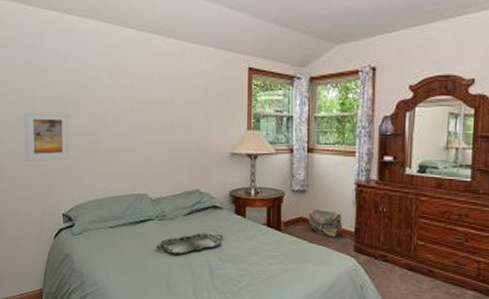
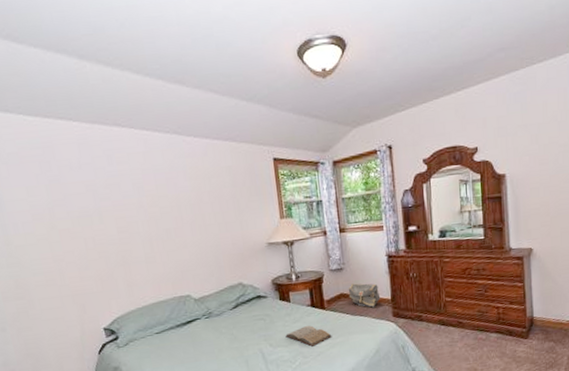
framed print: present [23,111,71,162] -> none [42,224,103,282]
serving tray: present [156,233,223,254] -> none [207,322,271,348]
book: none [236,245,285,268] -> present [285,325,332,347]

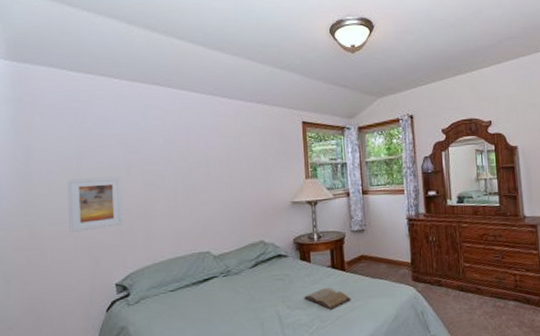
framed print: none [42,224,103,282] -> present [67,176,124,233]
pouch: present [348,283,381,308] -> none [368,245,401,271]

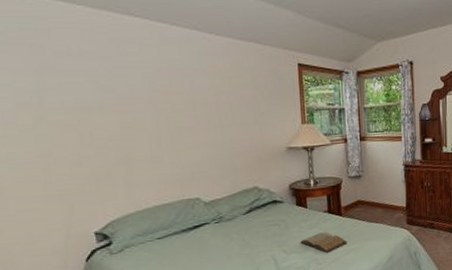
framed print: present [67,176,124,233] -> none [27,117,99,179]

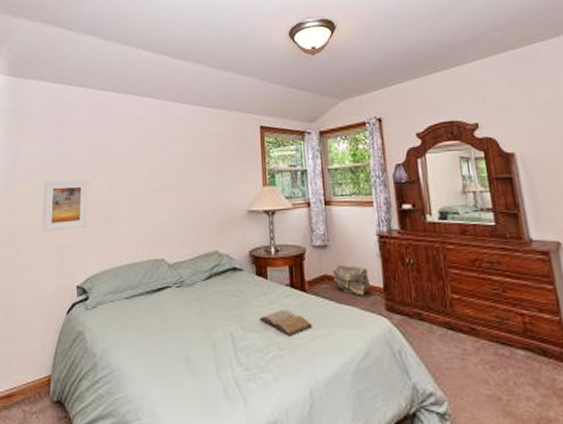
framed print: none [27,117,99,179] -> present [42,179,90,232]
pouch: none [365,190,396,215] -> present [332,264,371,296]

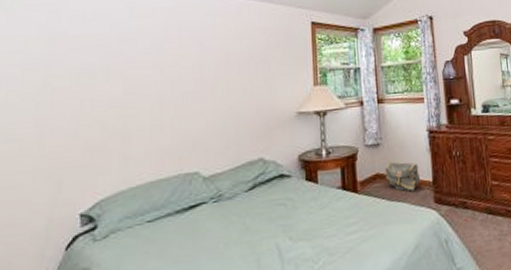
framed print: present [42,179,90,232] -> none [28,83,98,151]
book: present [259,310,313,336] -> none [309,213,365,241]

